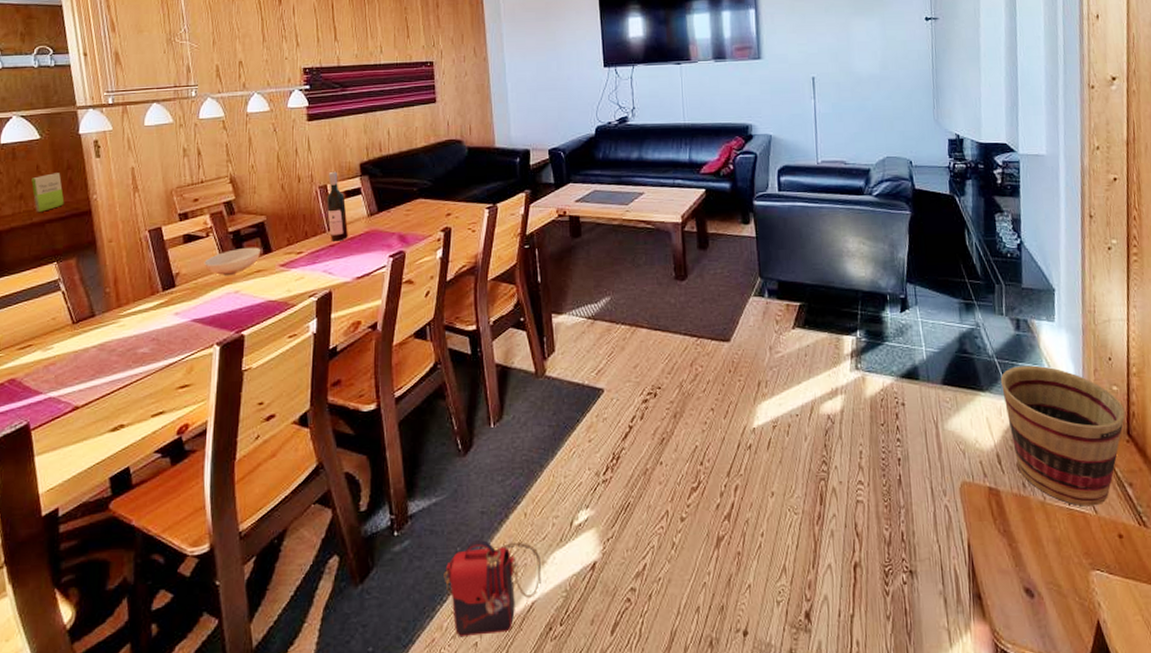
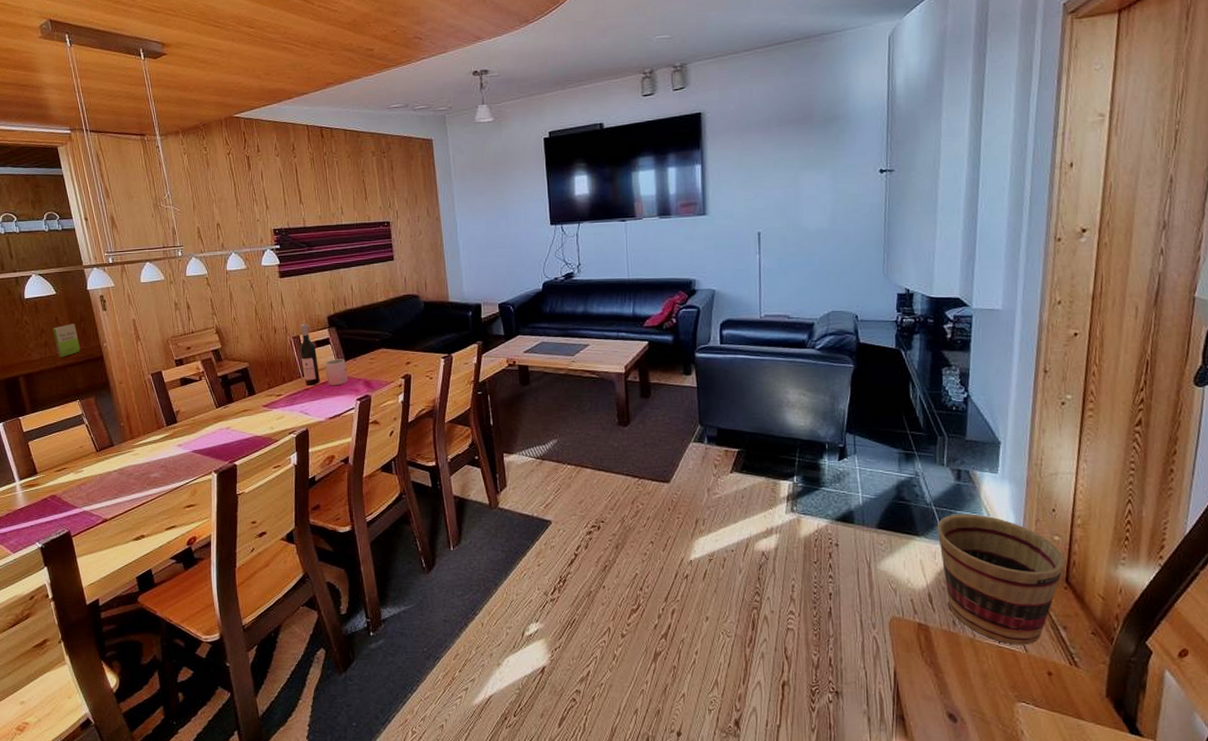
bowl: present [204,247,261,276] -> none [199,389,247,415]
mug: none [355,210,381,242] -> present [325,359,349,386]
handbag: present [444,540,541,636] -> none [413,643,497,720]

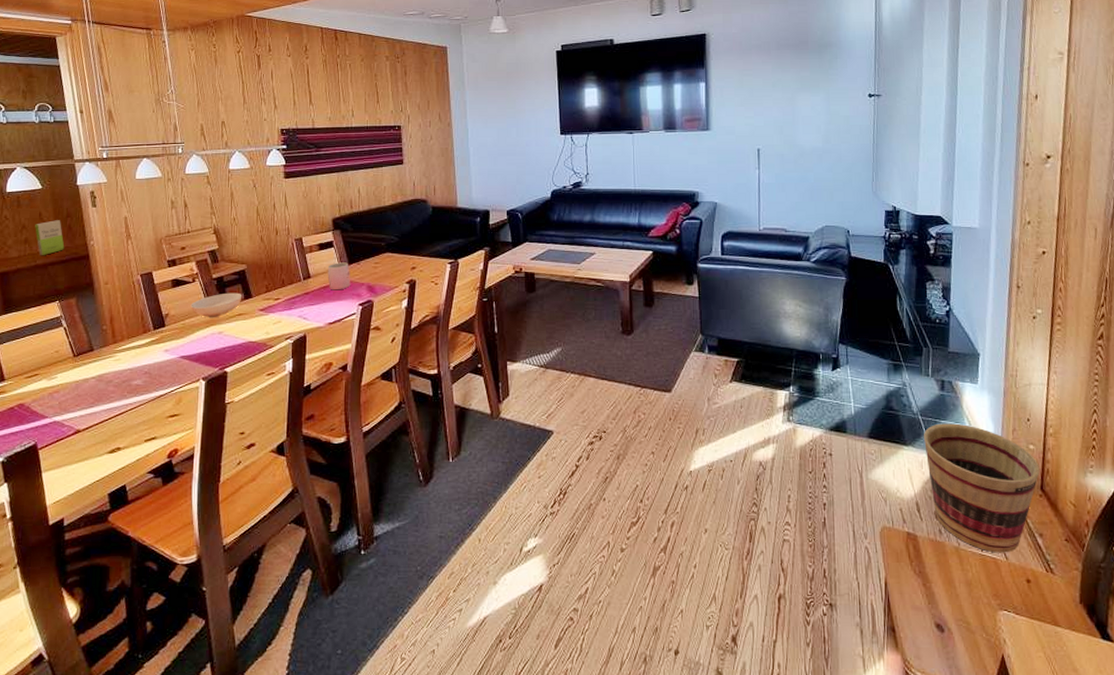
bowl: none [199,389,247,415] -> present [190,292,243,318]
bottle: present [299,323,321,386] -> none [301,225,322,289]

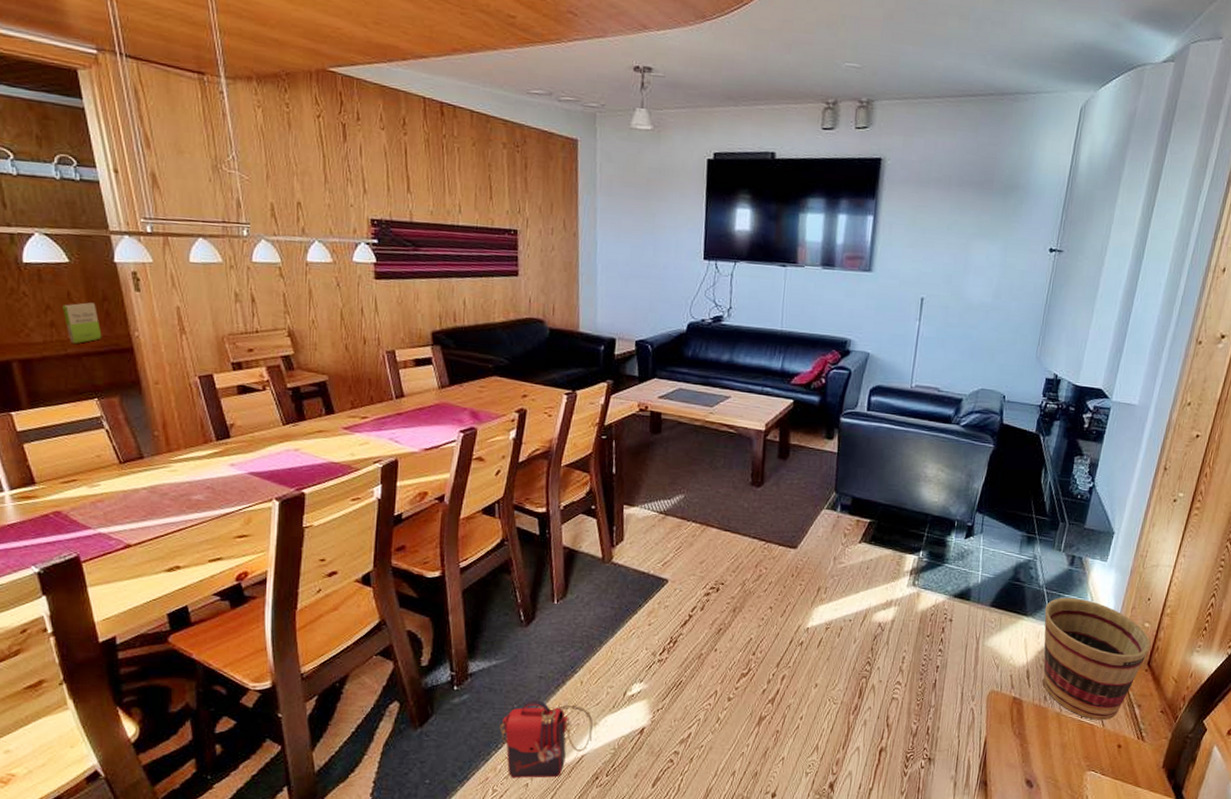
bowl: present [190,292,243,318] -> none [260,405,323,433]
mug: present [327,262,351,290] -> none [424,382,452,414]
handbag: none [405,561,493,644] -> present [500,700,593,778]

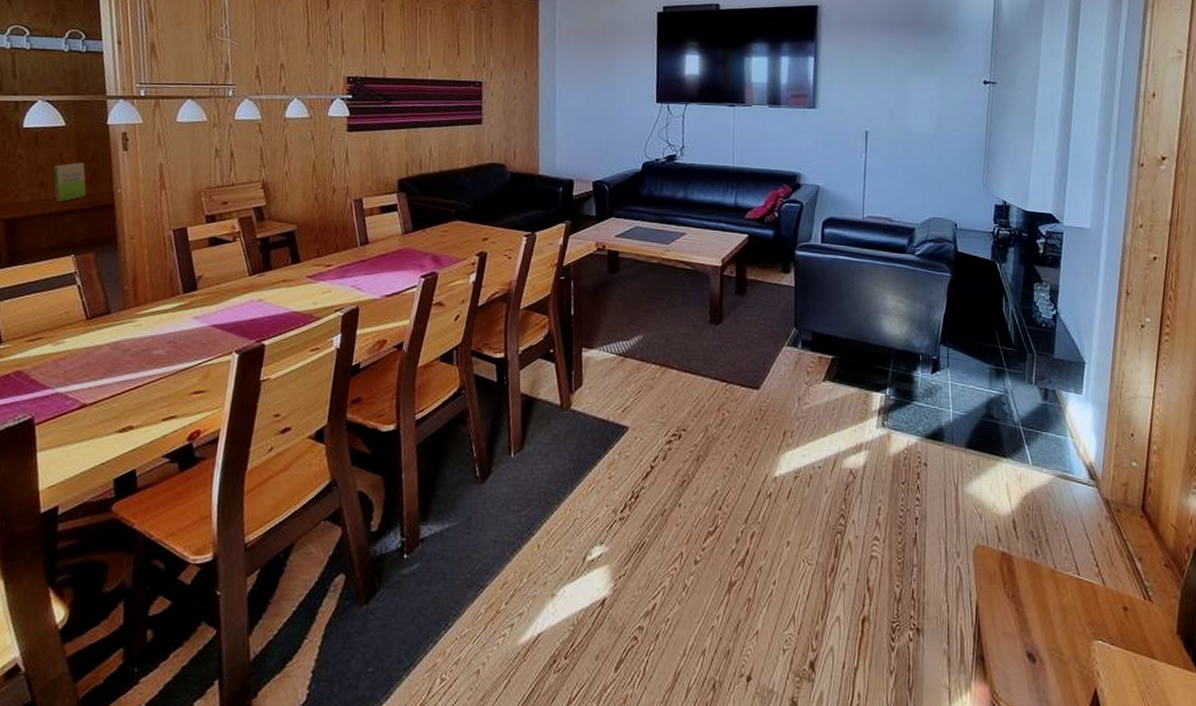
handbag: present [500,700,593,778] -> none [450,569,550,663]
basket: present [1043,597,1151,721] -> none [1024,435,1143,578]

